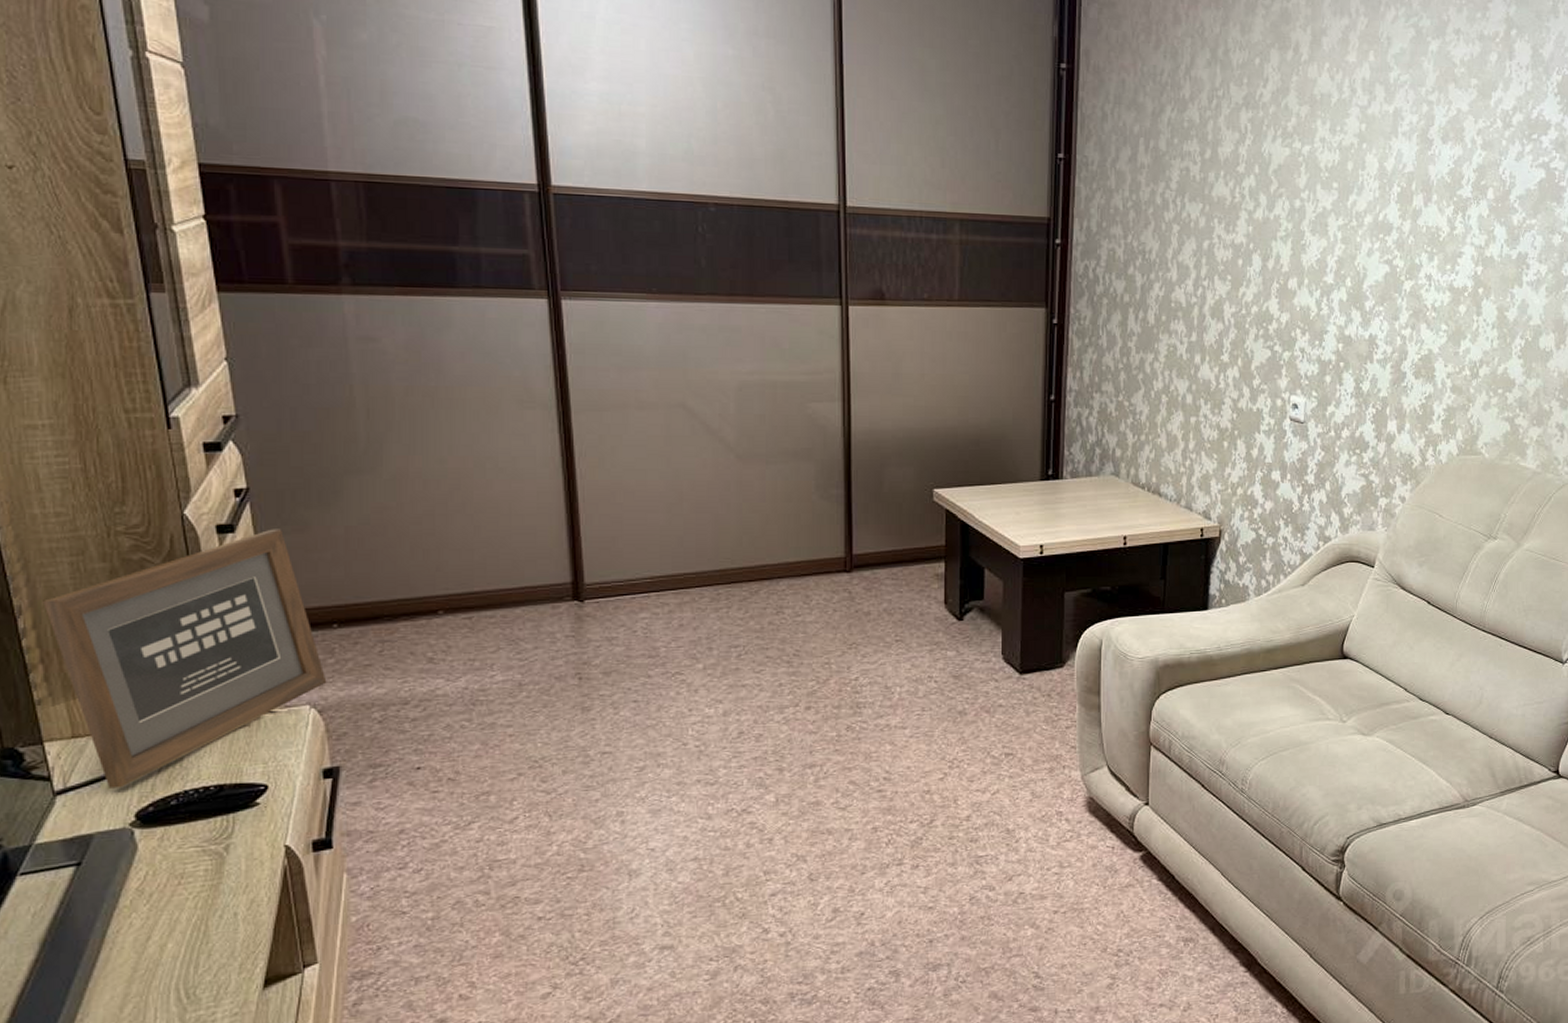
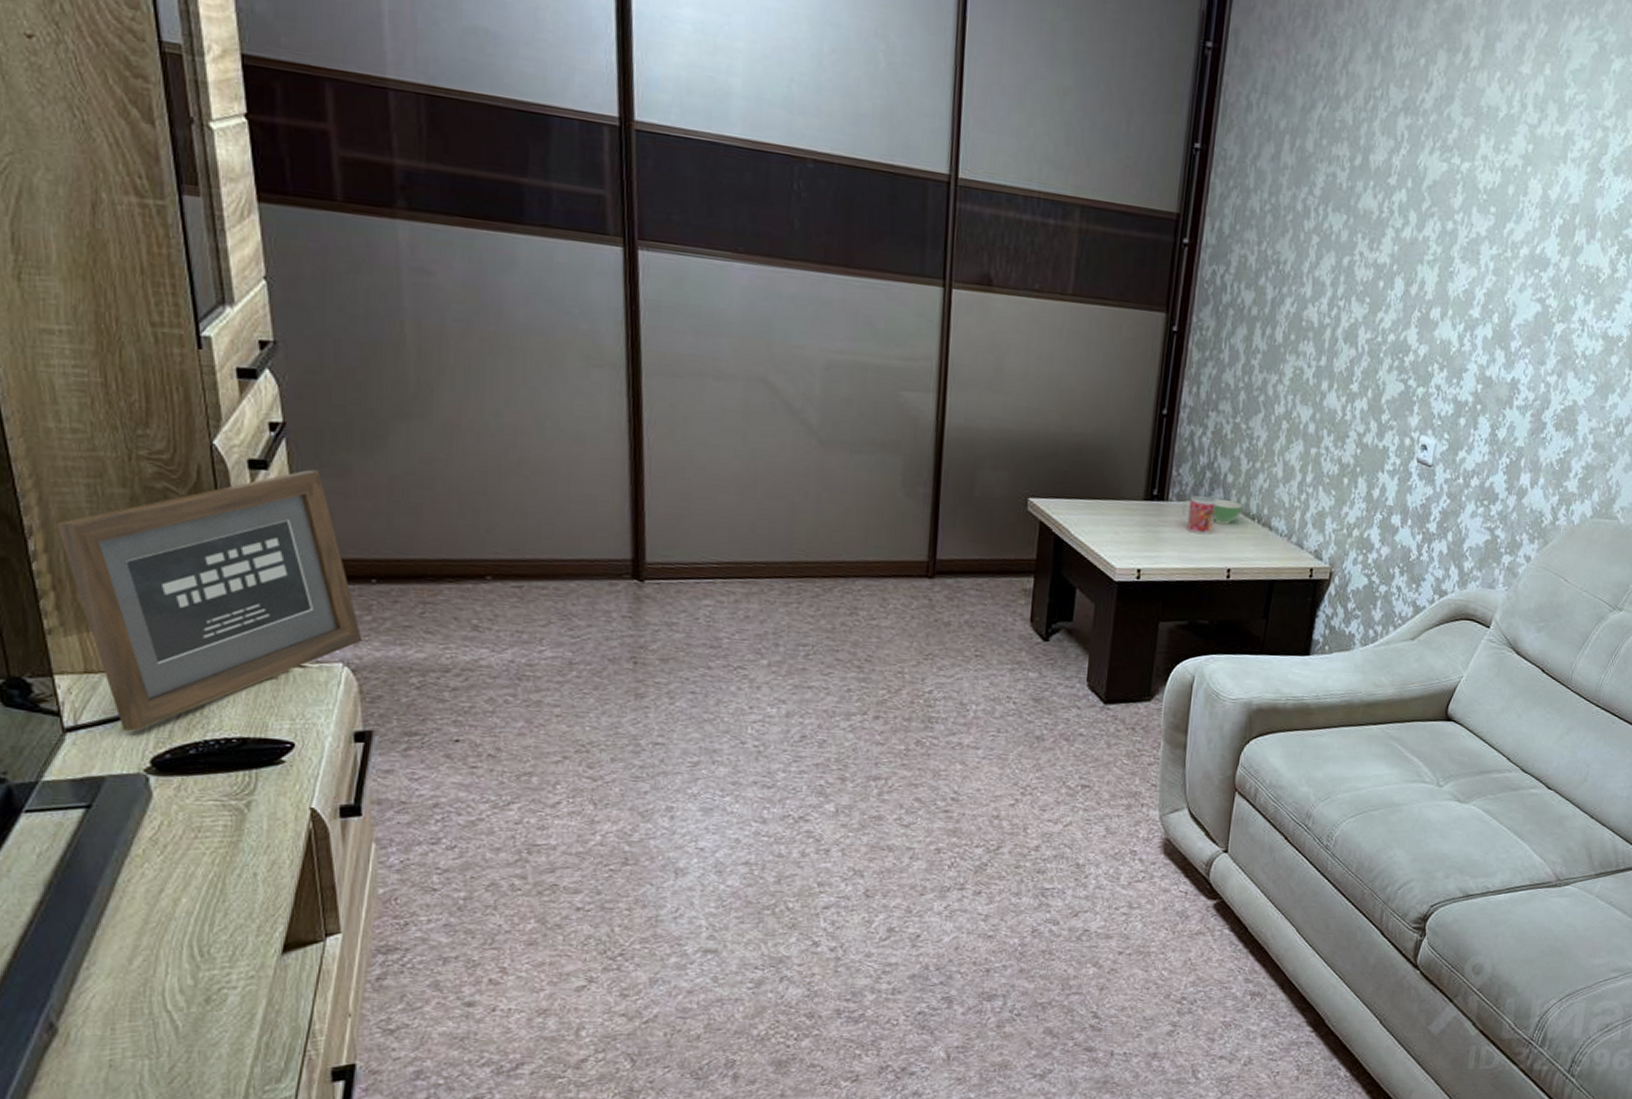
mug: none [1075,472,1108,507] -> present [1180,495,1217,535]
bowl: none [1105,472,1134,497] -> present [1214,498,1244,526]

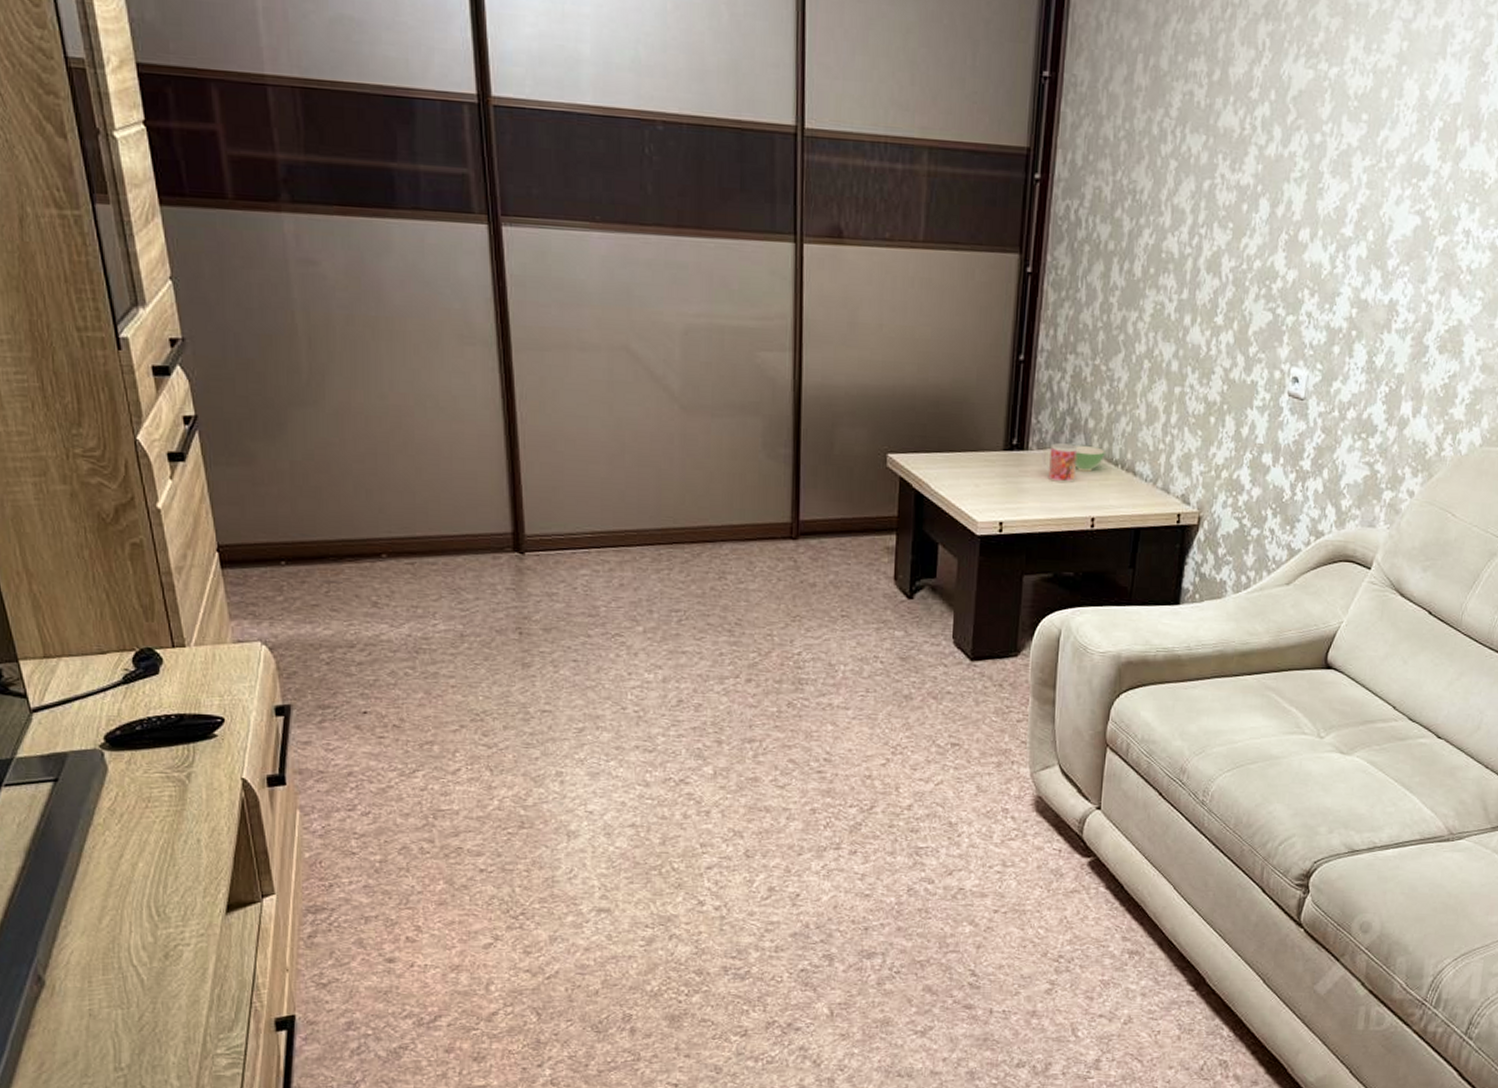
picture frame: present [56,469,363,731] -> none [11,459,277,710]

